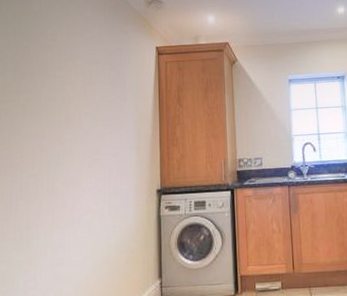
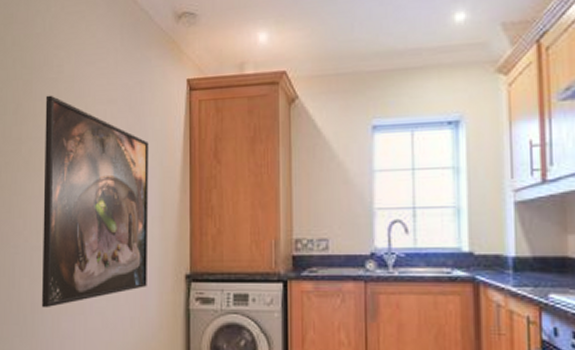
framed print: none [35,57,127,224] -> present [41,95,149,308]

